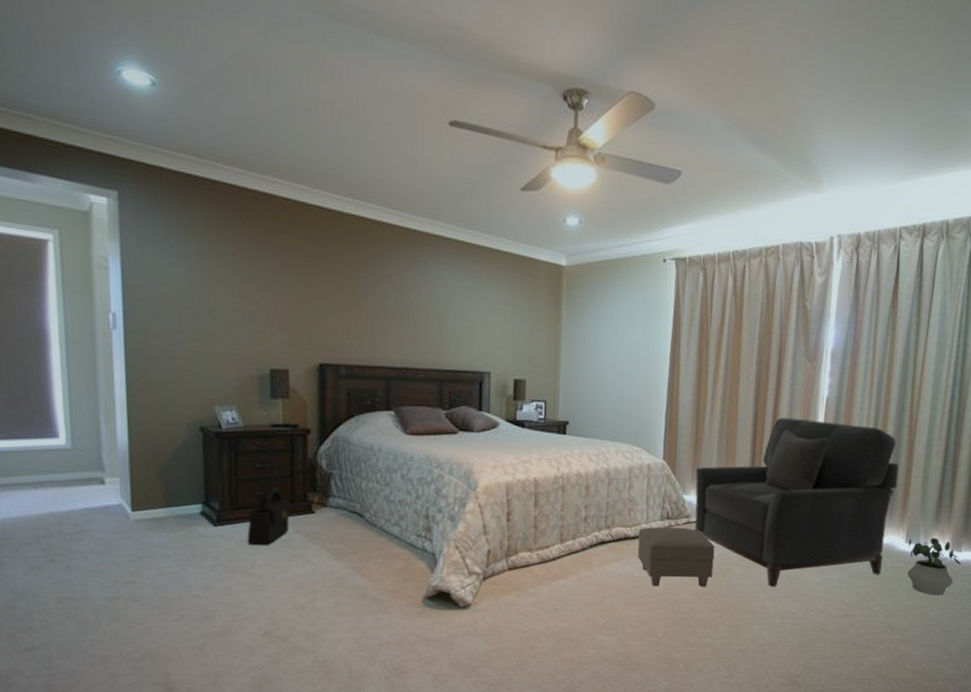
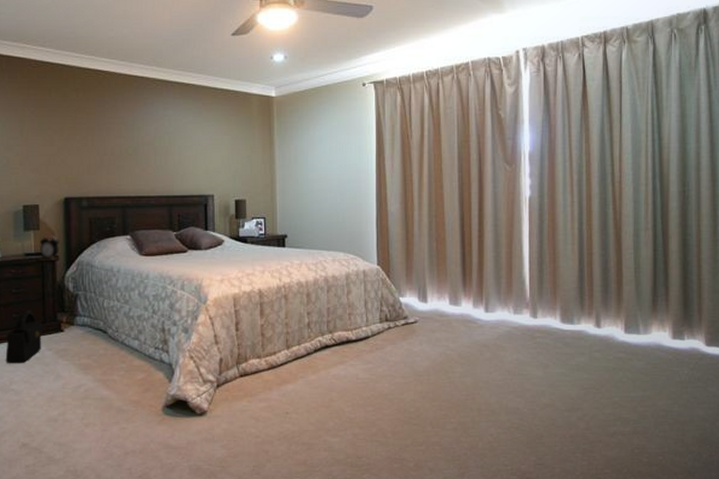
alarm clock: none [285,405,313,435] -> present [37,236,61,262]
ottoman: present [637,526,715,587] -> none [360,328,435,387]
armchair: present [694,417,899,587] -> none [409,218,609,383]
potted plant: present [907,537,962,596] -> none [628,327,686,385]

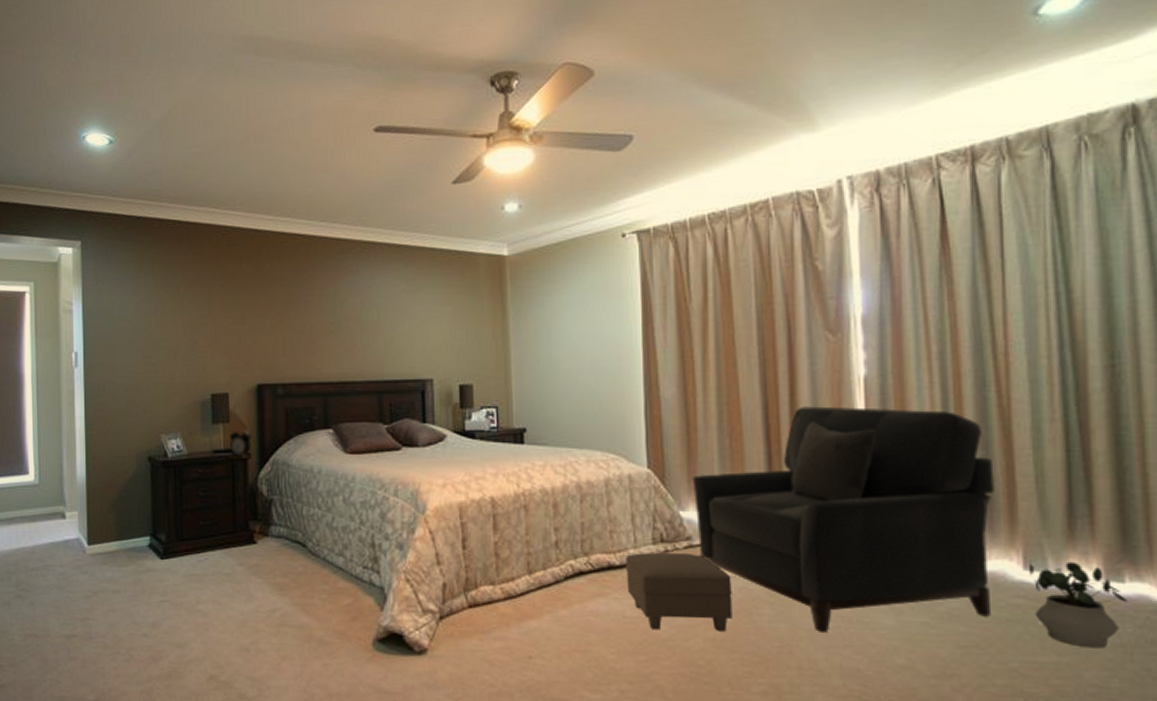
handbag: present [5,310,43,363] -> none [192,516,233,579]
ottoman: none [360,328,435,387] -> present [626,552,733,631]
armchair: none [409,218,609,383] -> present [692,406,995,632]
potted plant: none [628,327,686,385] -> present [1030,561,1129,649]

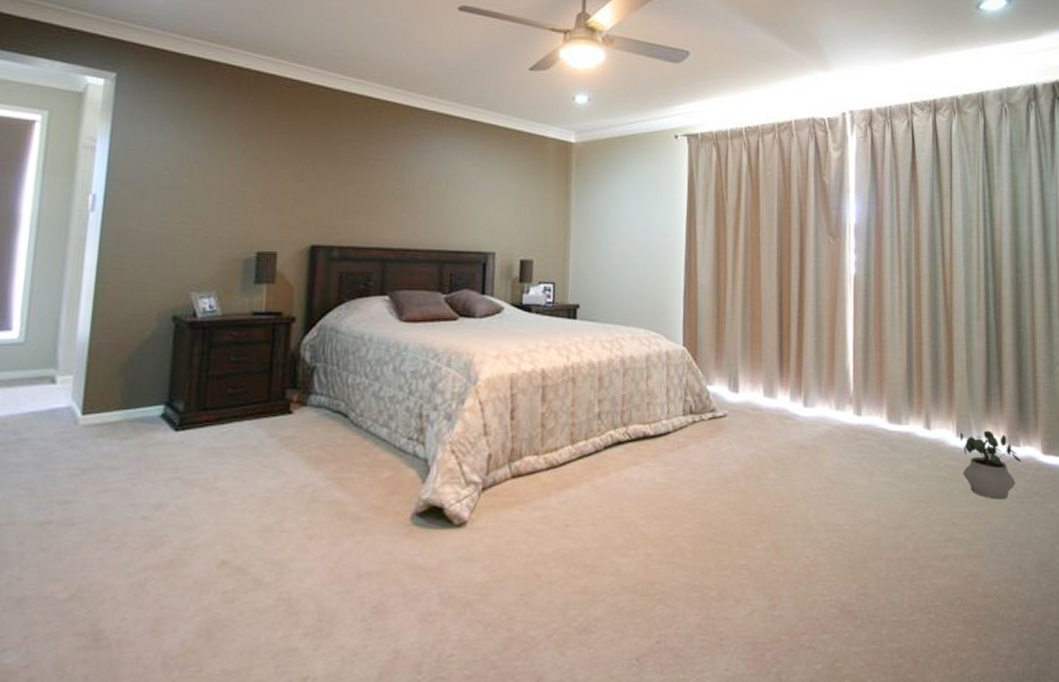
alarm clock: present [226,429,253,460] -> none [267,291,299,324]
ottoman: present [626,552,733,631] -> none [658,423,746,495]
armchair: present [692,406,995,632] -> none [719,297,940,493]

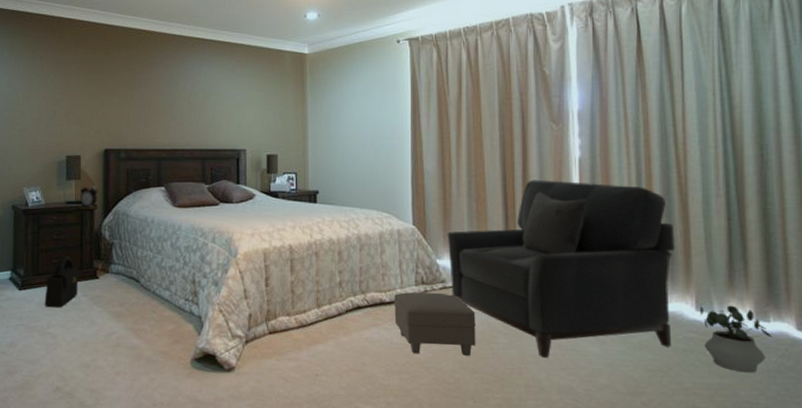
handbag: none [211,384,266,453] -> present [44,256,80,307]
alarm clock: none [267,291,299,324] -> present [77,185,99,210]
ottoman: none [658,423,746,495] -> present [394,292,476,356]
armchair: none [719,297,940,493] -> present [447,179,675,358]

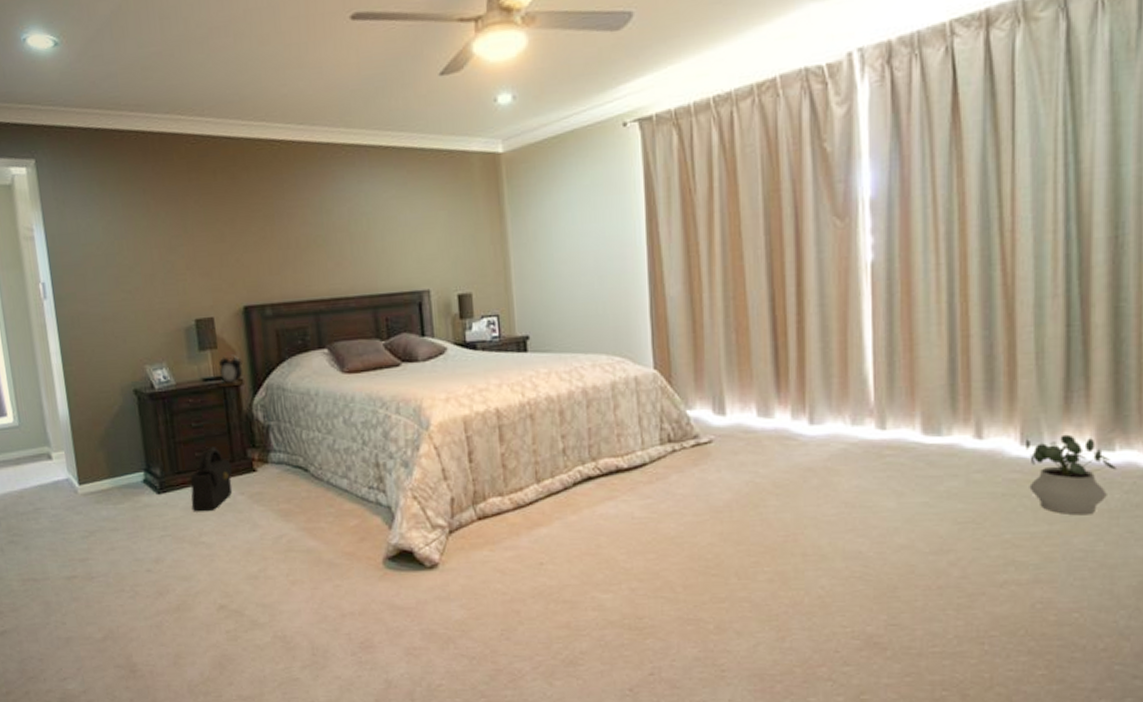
ottoman: present [394,292,476,356] -> none [634,451,739,528]
armchair: present [447,179,675,358] -> none [698,293,996,519]

